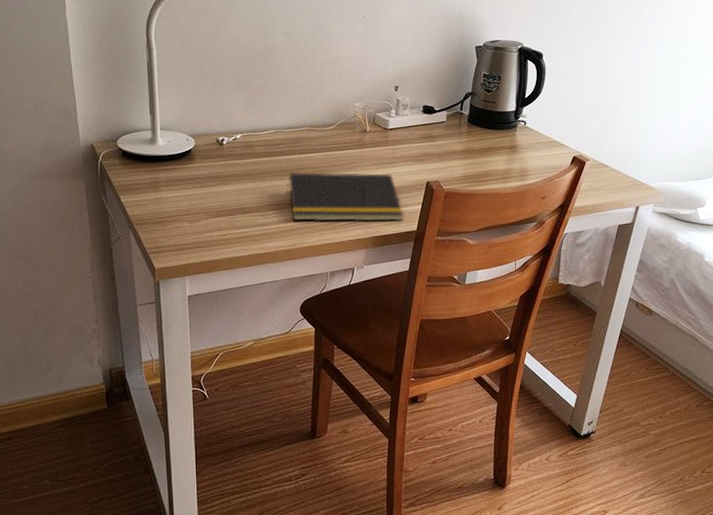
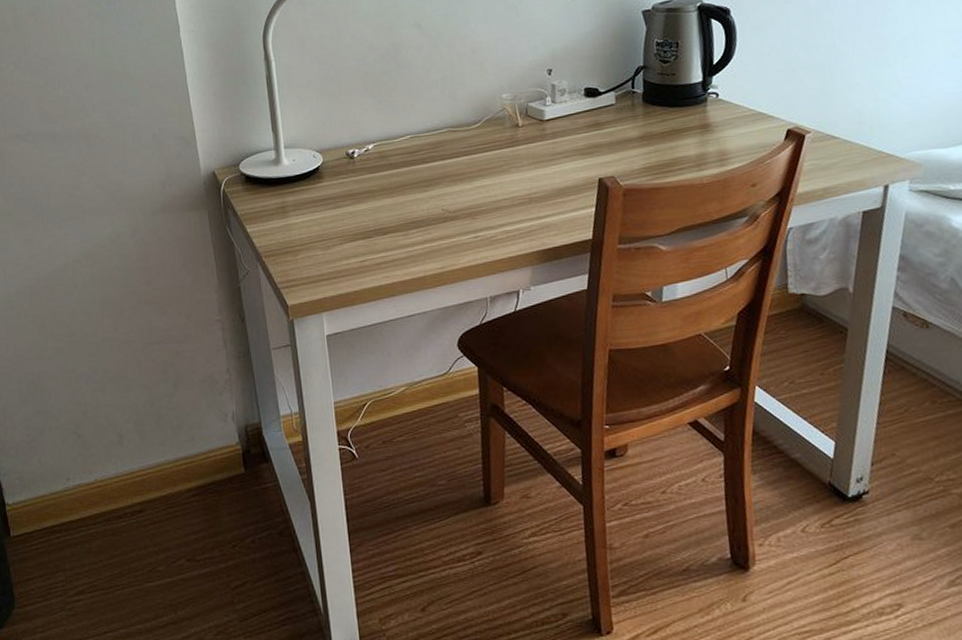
notepad: present [286,172,404,222] -> none [429,172,575,239]

